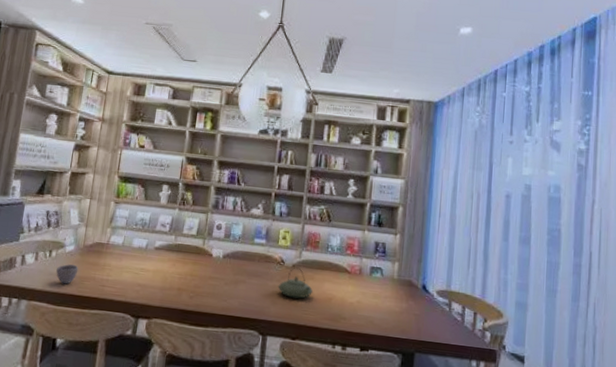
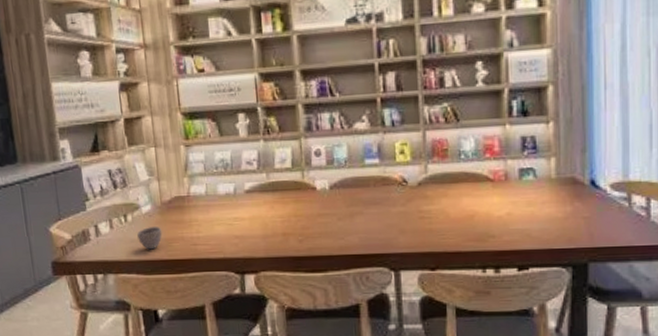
teapot: present [278,267,313,299] -> none [403,185,448,222]

